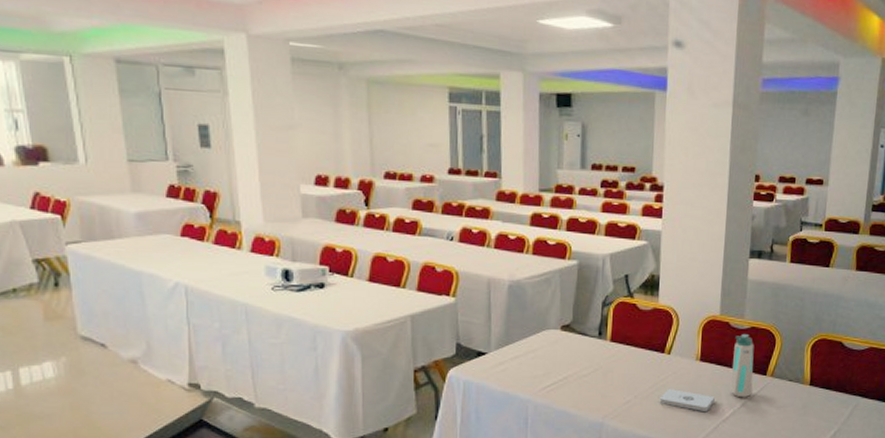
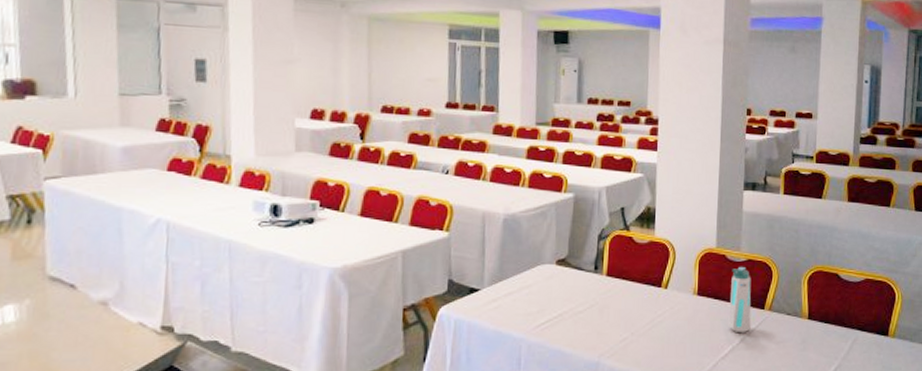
notepad: present [659,389,715,411] -> none [656,325,713,348]

